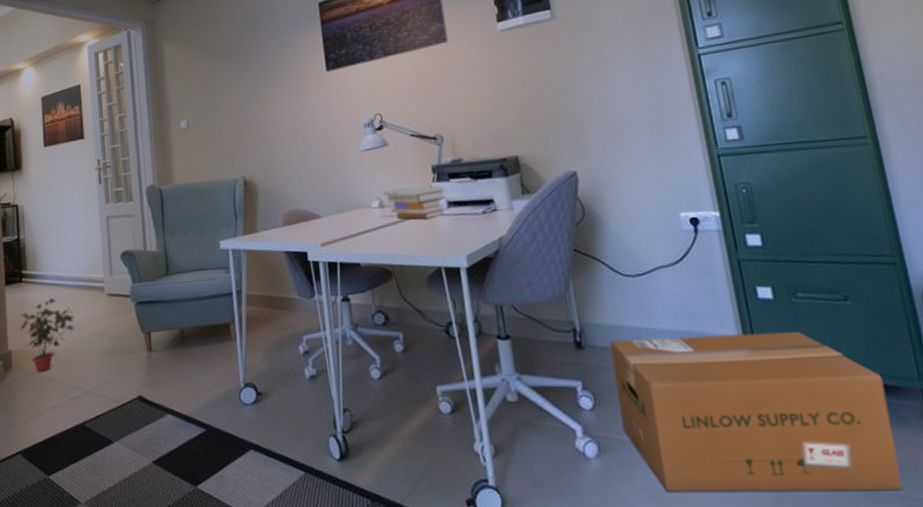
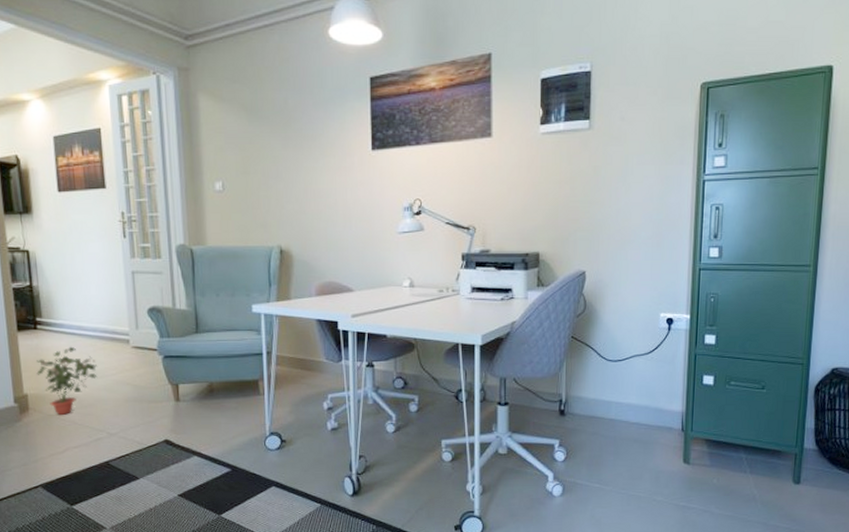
books: present [381,186,445,220] -> none [413,271,469,302]
box: present [609,331,904,492] -> none [584,409,772,521]

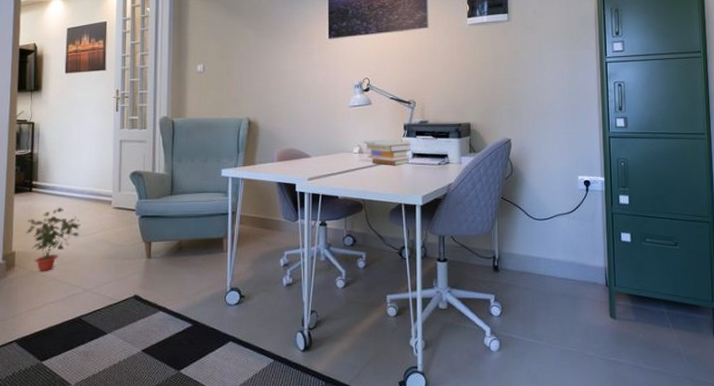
books: none [413,271,469,302] -> present [362,139,410,166]

